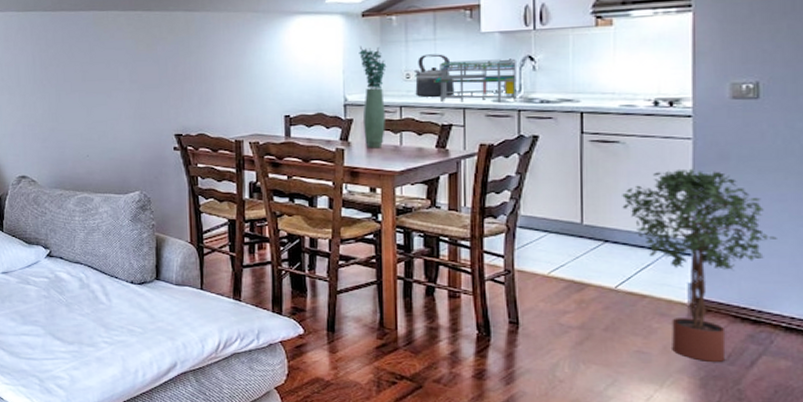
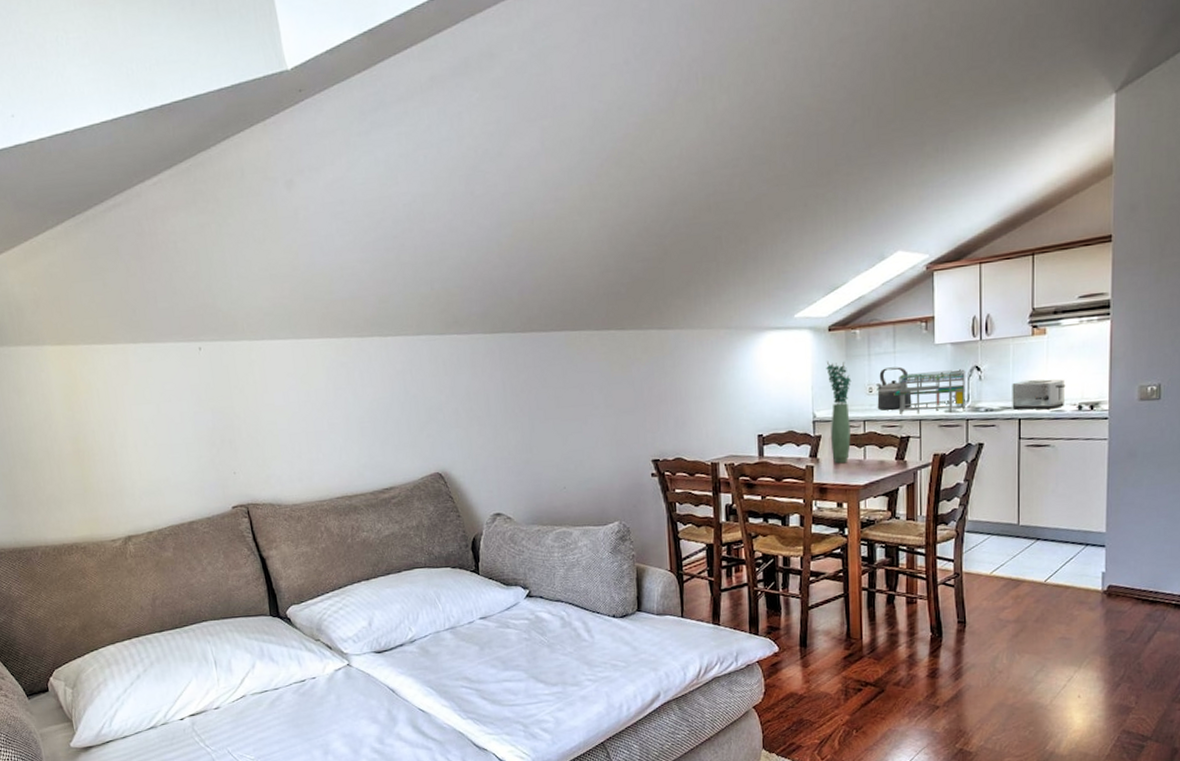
toaster: none [572,71,638,104] -> present [1012,378,1066,410]
potted tree: present [622,168,777,362] -> none [1051,467,1171,641]

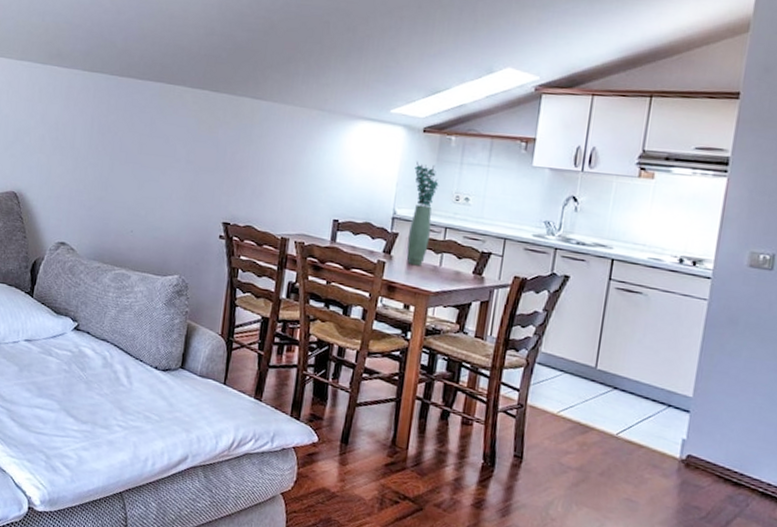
kettle: present [877,366,912,410] -> none [462,179,500,225]
architectural model: present [894,369,965,414] -> none [481,189,561,240]
toaster: present [1012,378,1066,410] -> none [606,220,669,257]

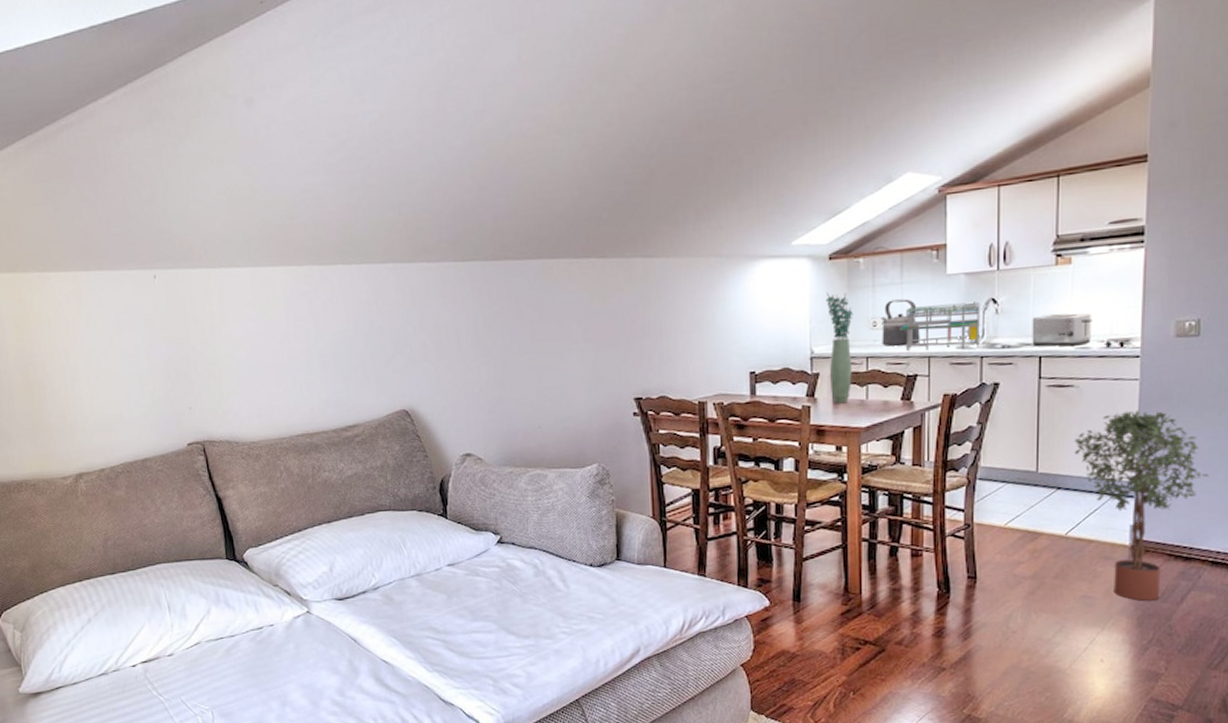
kettle: none [462,179,500,225] -> present [881,299,920,346]
architectural model: none [481,189,561,240] -> present [900,302,980,351]
toaster: none [606,220,669,257] -> present [1032,312,1093,347]
potted tree: none [635,327,768,519] -> present [1074,410,1209,601]

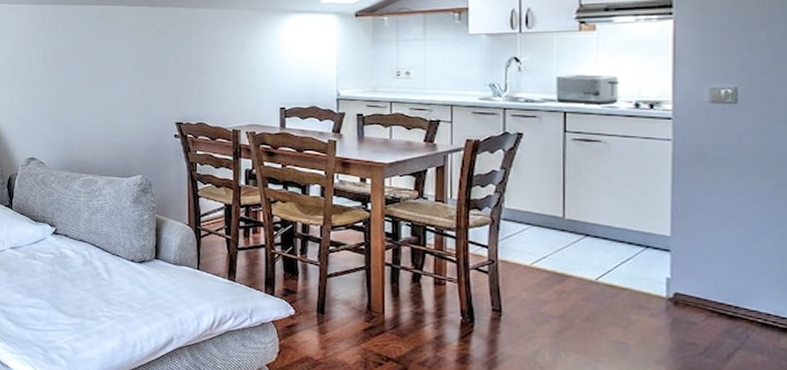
vase: present [826,292,854,404] -> none [352,44,378,141]
kettle: present [881,299,920,346] -> none [405,53,443,94]
architectural model: present [900,302,980,351] -> none [423,59,502,101]
potted tree: present [1074,410,1209,601] -> none [603,168,754,355]

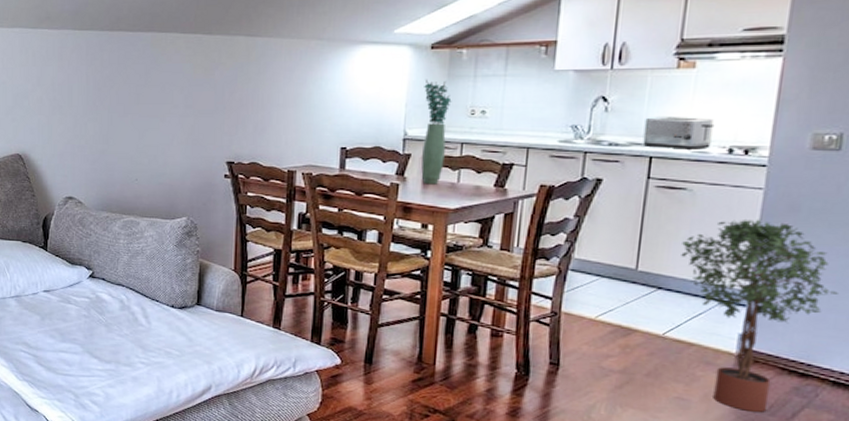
vase: none [352,44,378,141] -> present [421,79,452,185]
potted tree: none [603,168,754,355] -> present [681,218,838,412]

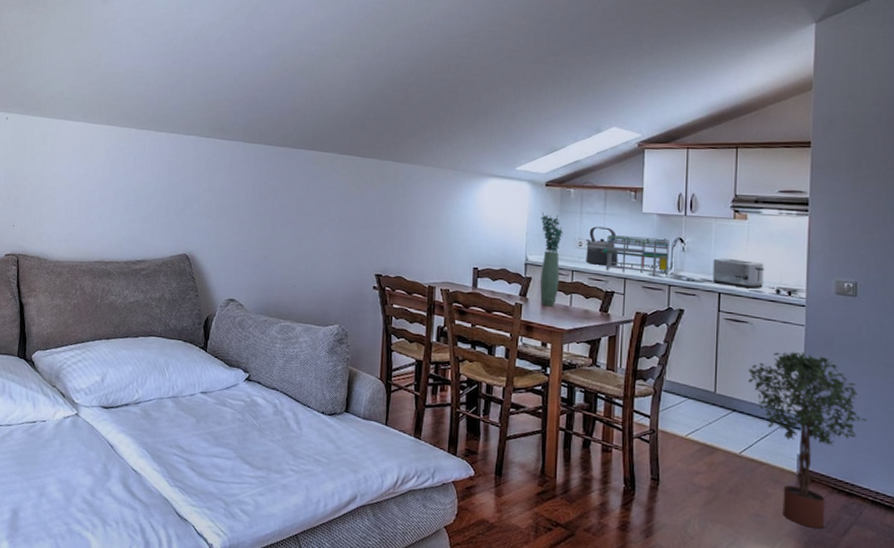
kettle: none [479,91,521,134] -> present [586,226,618,266]
architectural model: none [499,98,588,143] -> present [602,235,669,277]

